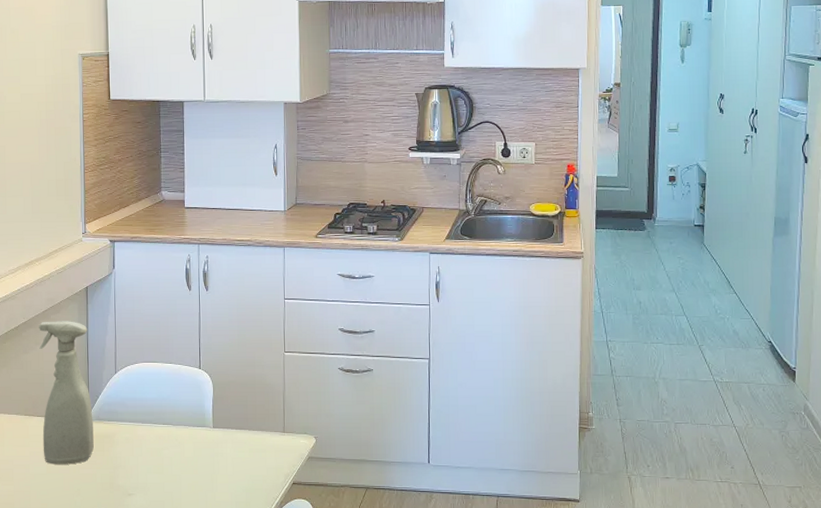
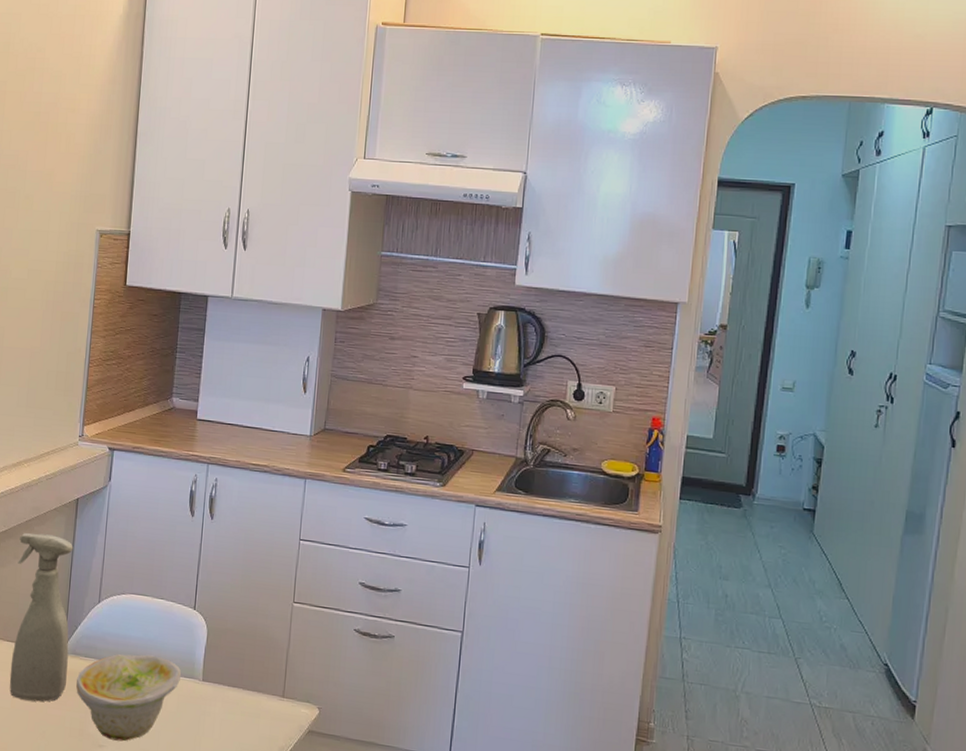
bowl: none [103,412,195,488] -> present [76,654,182,742]

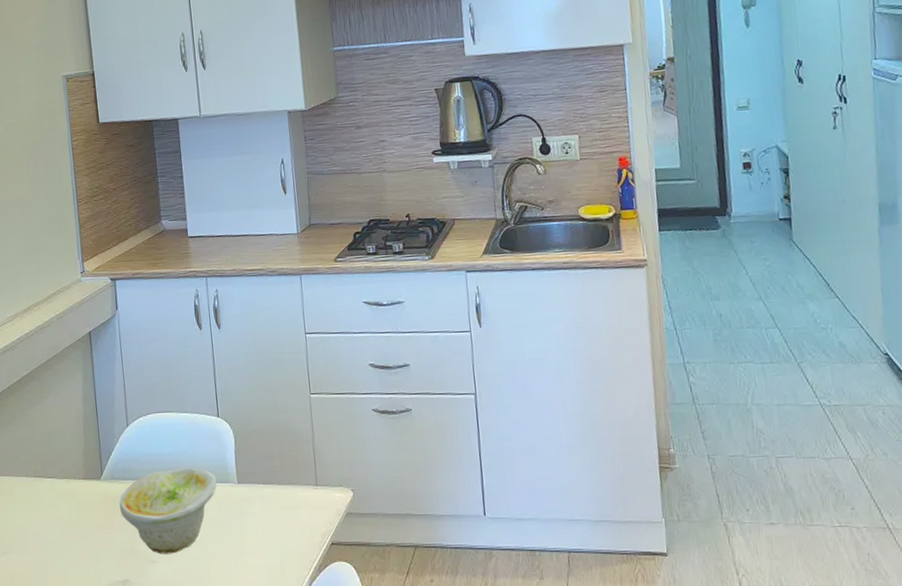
spray bottle: present [9,533,74,702] -> none [42,370,111,531]

